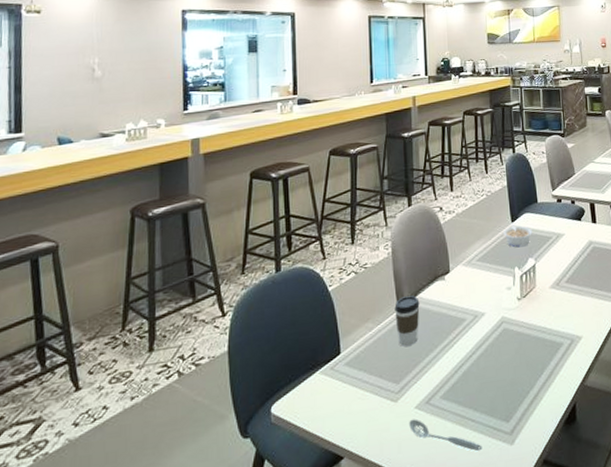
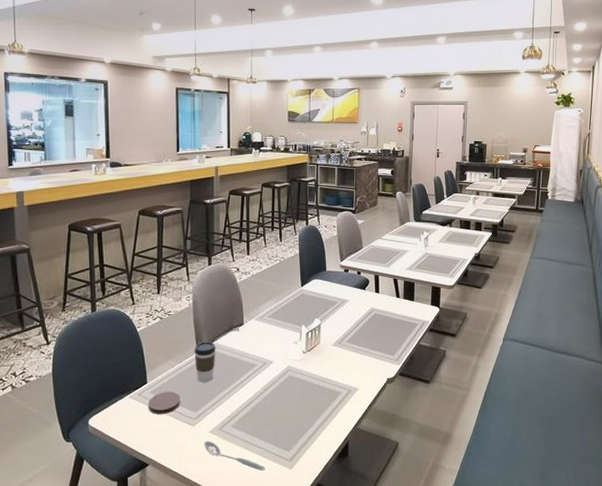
coaster: none [343,361,380,392] -> present [149,391,180,414]
legume: present [502,222,532,248] -> none [292,286,320,309]

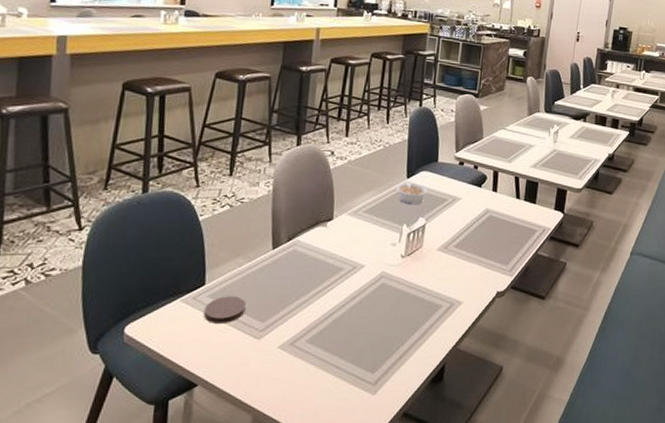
coffee cup: present [194,341,216,382] -> none [268,237,297,286]
spoon: present [204,441,266,471] -> none [270,358,343,397]
legume: none [292,286,320,309] -> present [395,178,428,205]

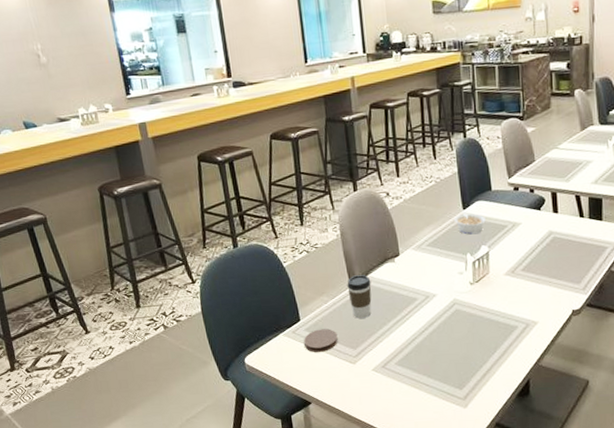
coffee cup: none [268,237,297,286] -> present [347,275,372,319]

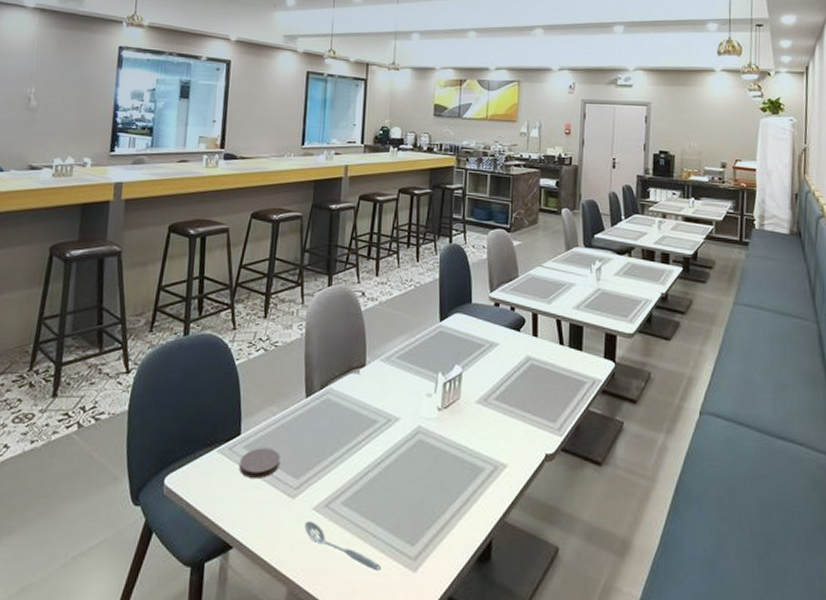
coffee cup: present [347,275,372,319] -> none [302,384,330,439]
spoon: none [367,379,437,410] -> present [305,521,382,572]
legume: present [453,209,486,235] -> none [428,321,462,351]

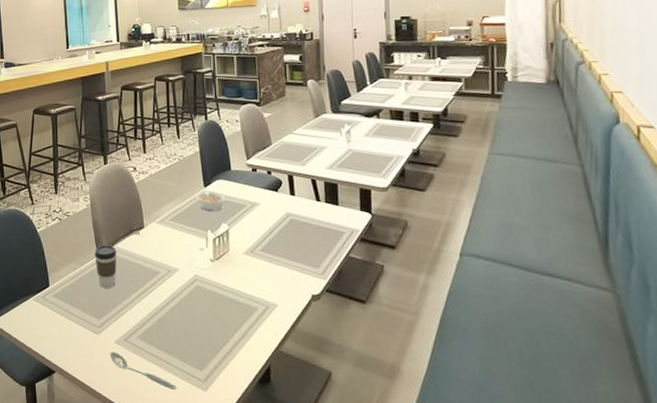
coaster: present [239,448,280,478] -> none [52,296,84,319]
coffee cup: none [302,384,330,439] -> present [94,245,117,288]
legume: none [428,321,462,351] -> present [195,187,226,212]

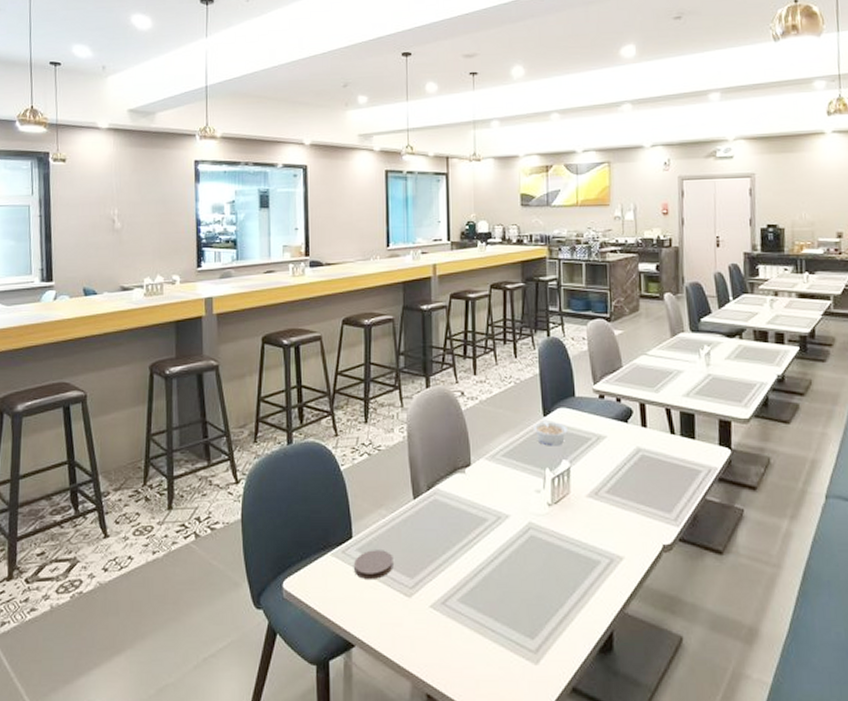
coaster: none [52,296,84,319] -> present [354,550,393,579]
coffee cup: present [94,245,117,288] -> none [409,486,437,539]
spoon: present [110,351,177,391] -> none [423,618,503,665]

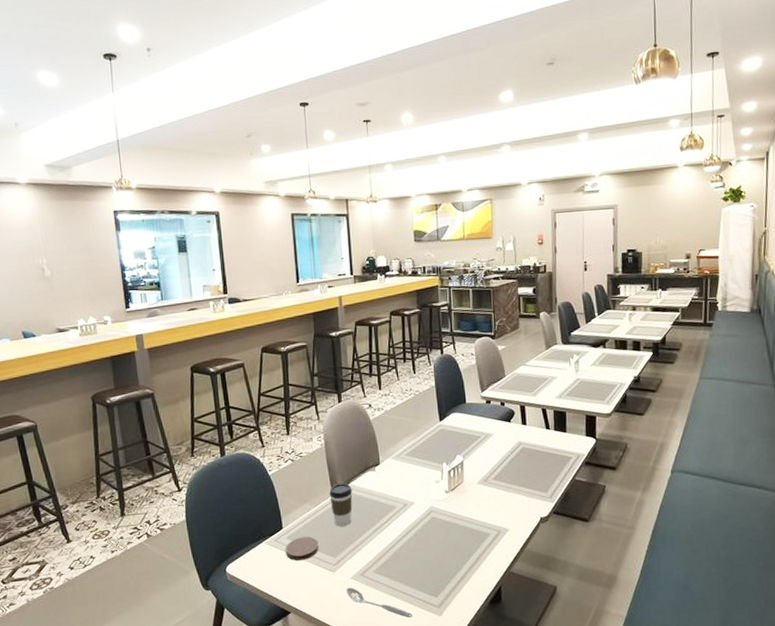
coffee cup: none [409,486,437,539] -> present [329,483,353,526]
spoon: none [423,618,503,665] -> present [346,587,413,619]
legume: present [532,416,568,446] -> none [431,421,460,445]

